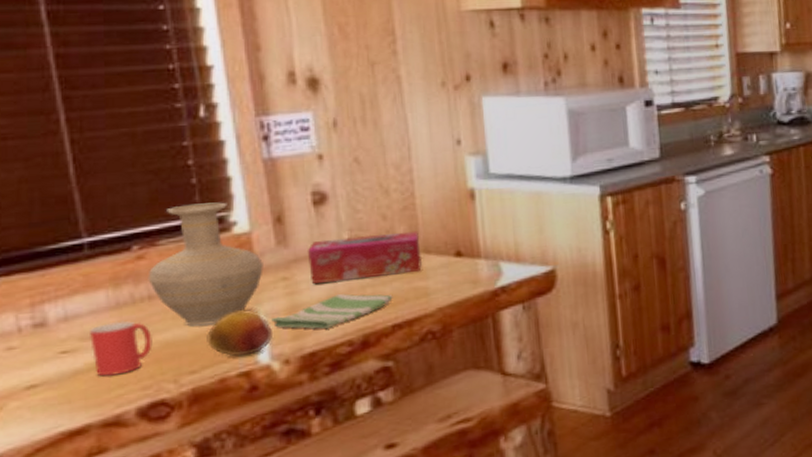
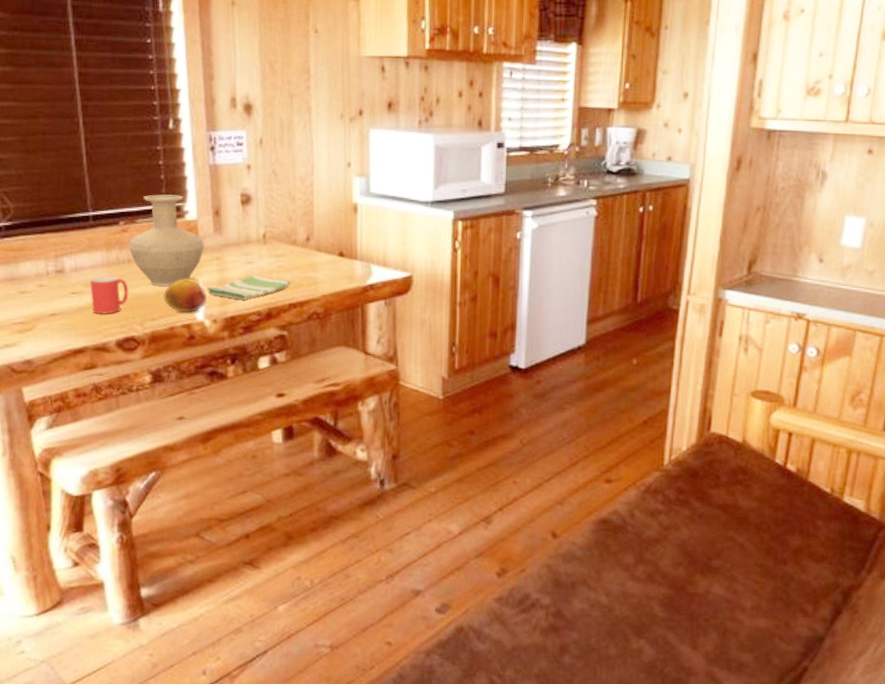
tissue box: present [307,231,422,284] -> none [234,231,314,266]

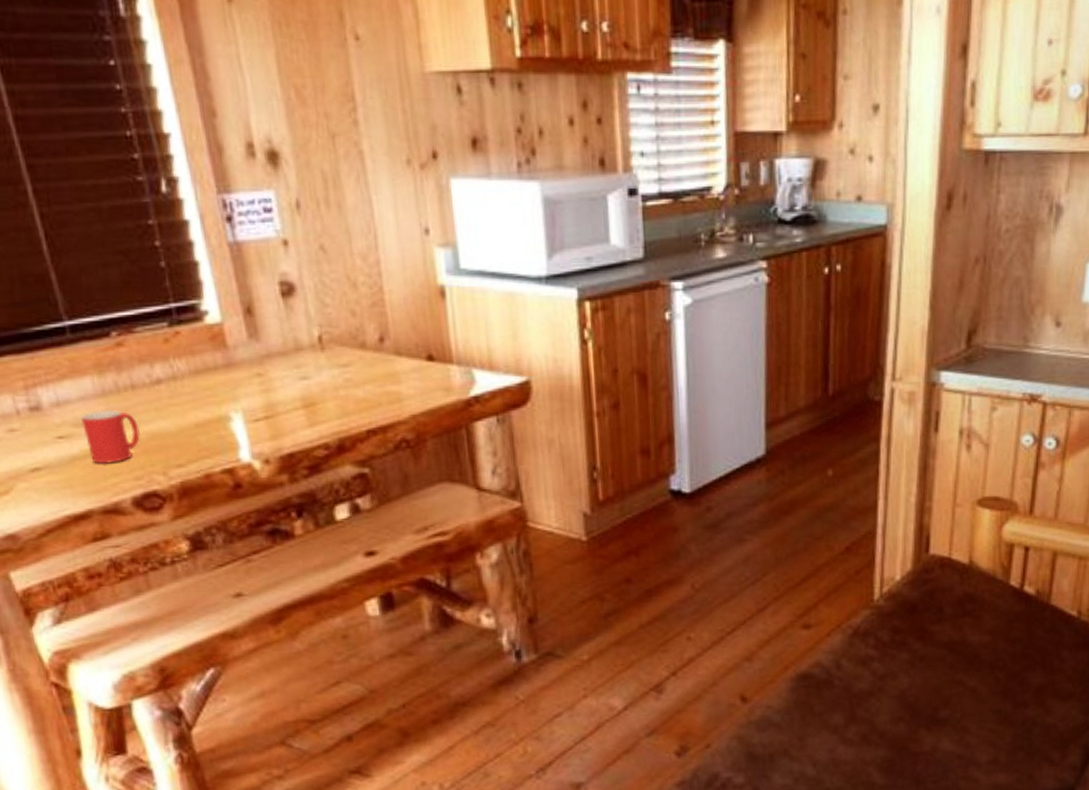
vase: present [128,194,204,287] -> none [128,289,238,420]
fruit: present [163,278,208,313] -> none [189,405,252,453]
dish towel: present [207,275,291,301] -> none [249,394,366,431]

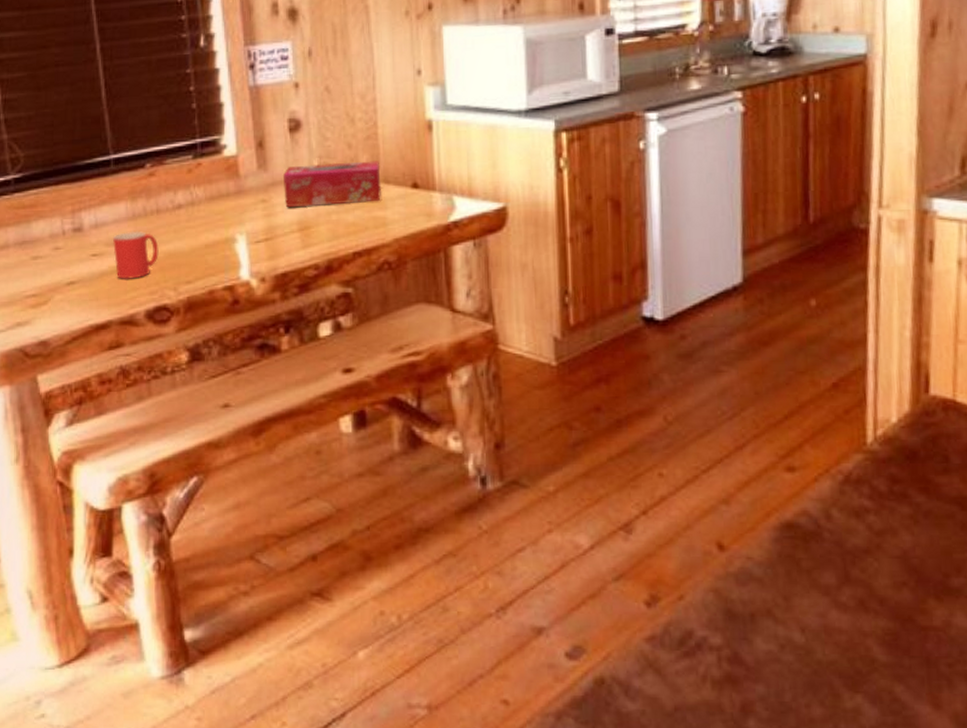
tissue box: none [278,330,394,382] -> present [282,160,381,208]

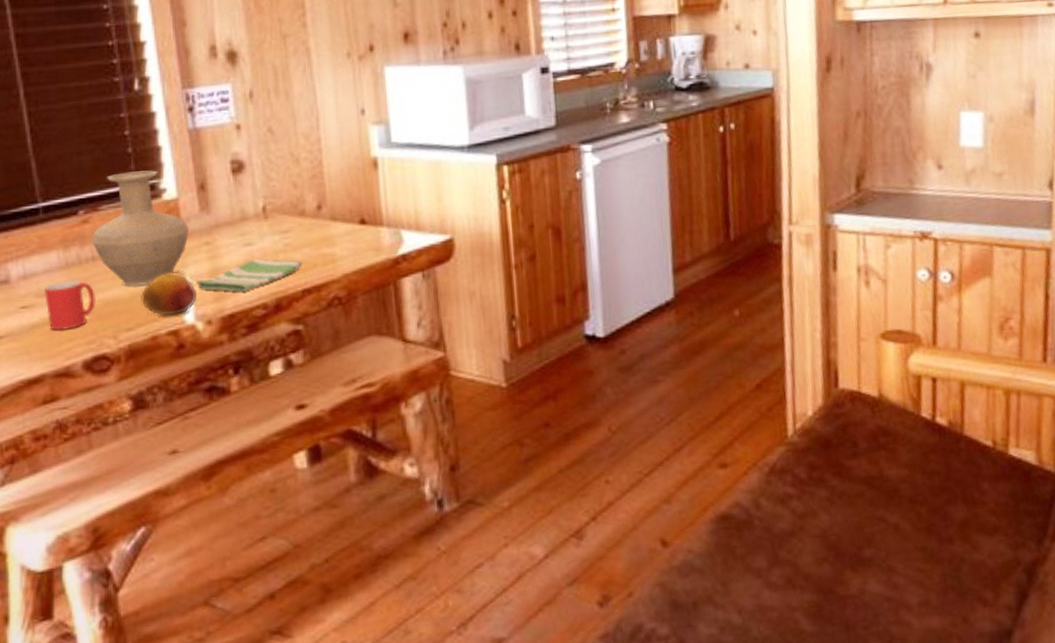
vase: none [157,126,247,241] -> present [91,170,189,287]
fruit: none [200,228,253,271] -> present [141,272,198,316]
dish towel: none [252,219,355,252] -> present [196,259,303,293]
tissue box: present [282,160,381,208] -> none [226,198,329,248]

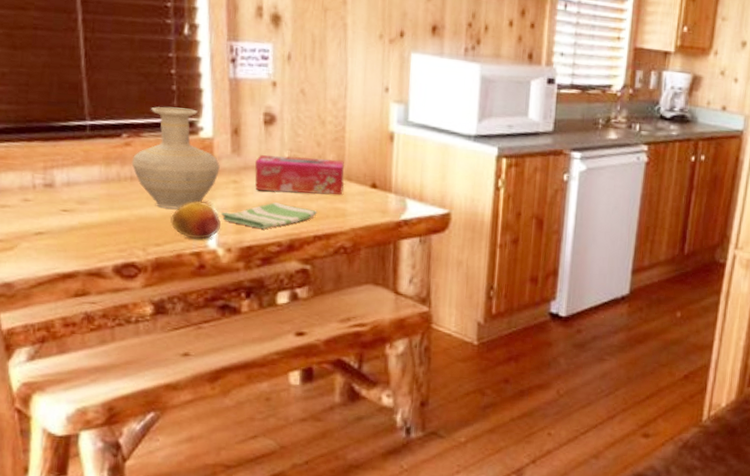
mug: present [44,279,96,331] -> none [84,193,130,236]
tissue box: none [226,198,329,248] -> present [254,155,344,195]

